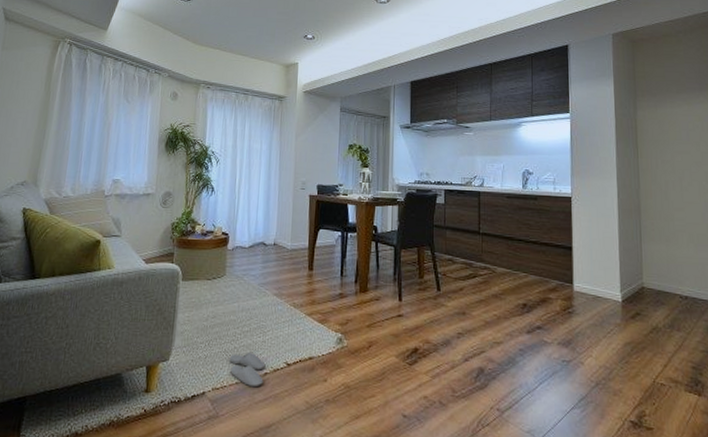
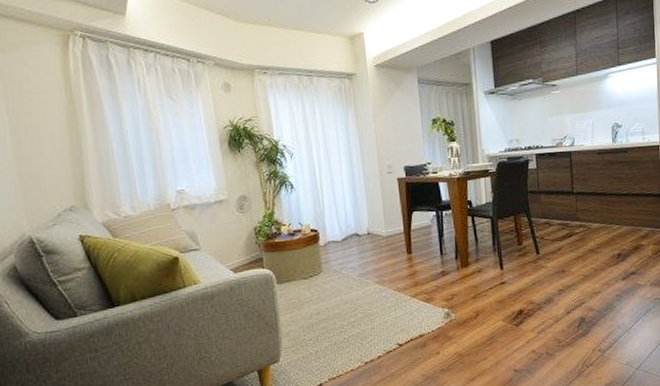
slippers: present [229,351,266,388] -> none [340,339,378,372]

